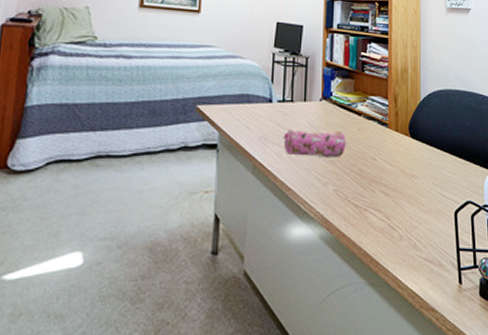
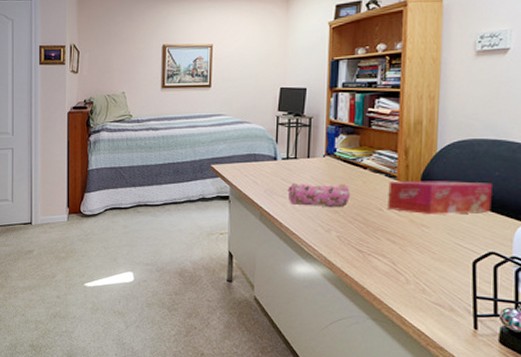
tissue box: none [381,129,466,165] -> present [388,181,492,215]

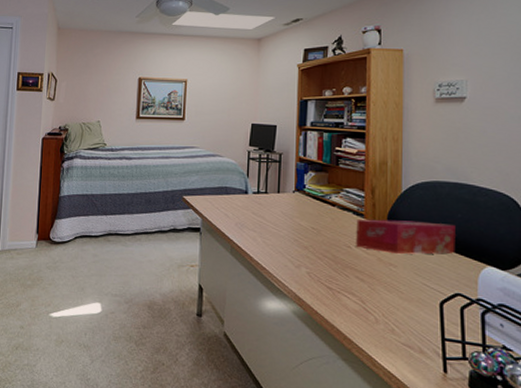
pencil case: present [287,182,350,207] -> none [258,217,319,243]

